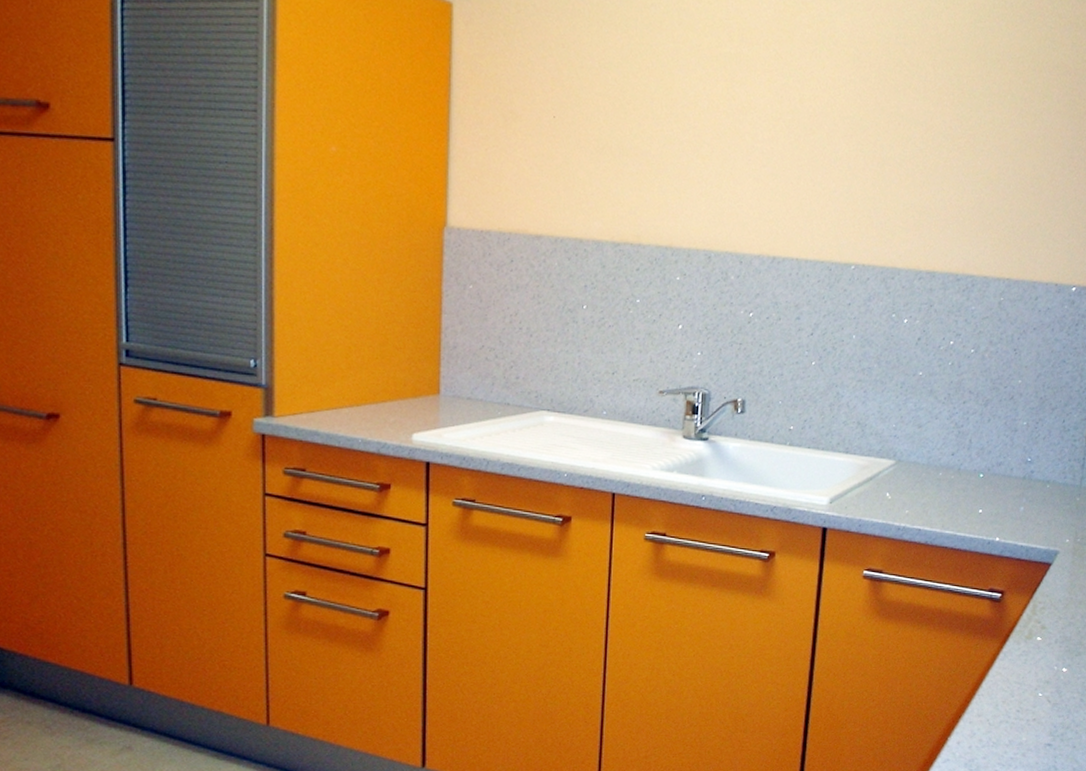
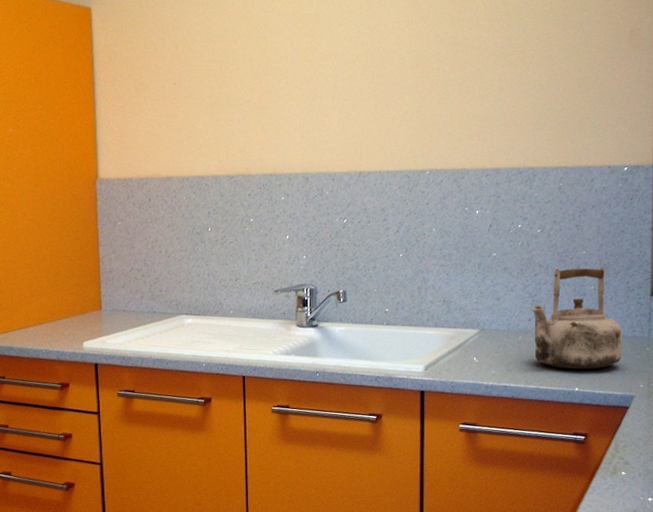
kettle: none [954,397,1053,518] -> present [530,267,623,370]

